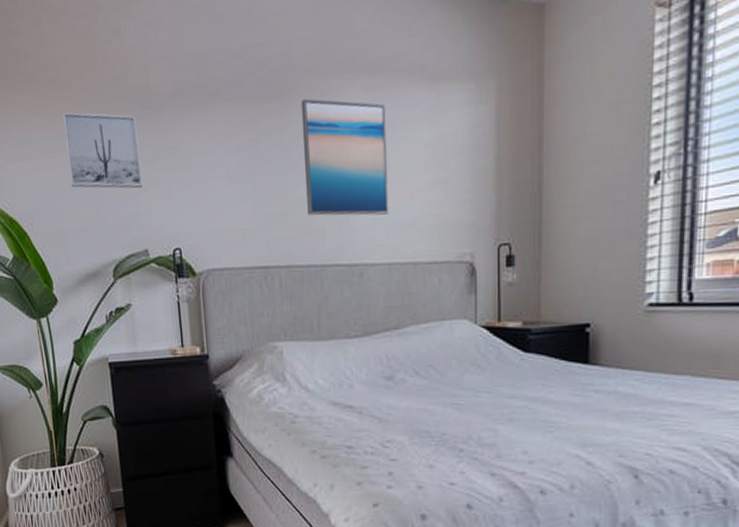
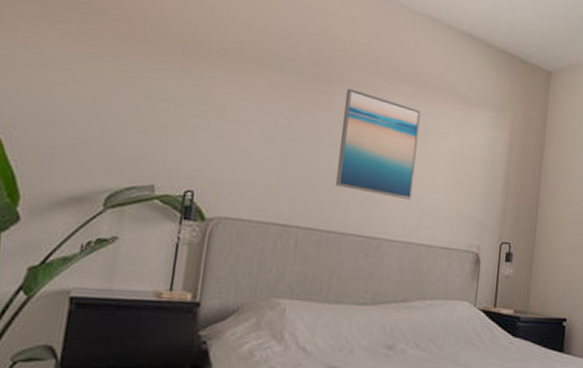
wall art: present [62,112,143,189] -> none [77,34,174,126]

